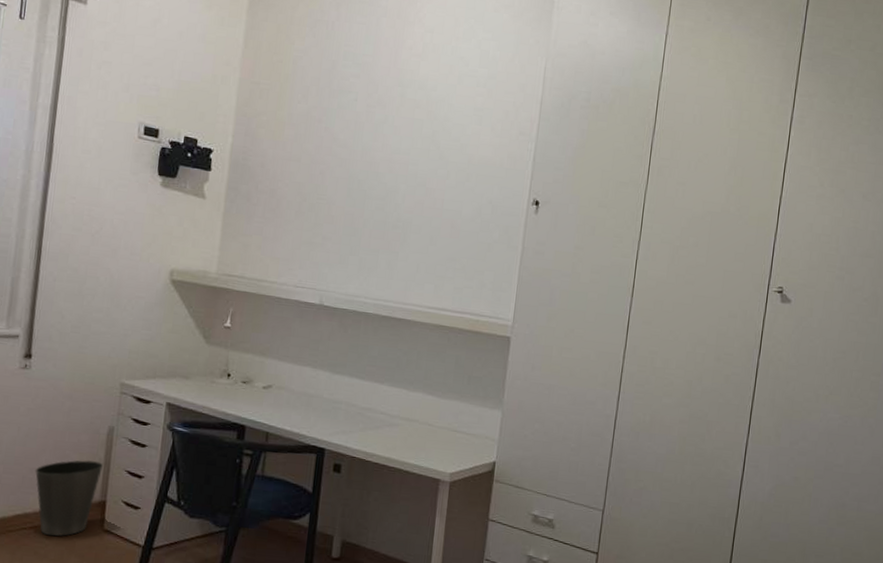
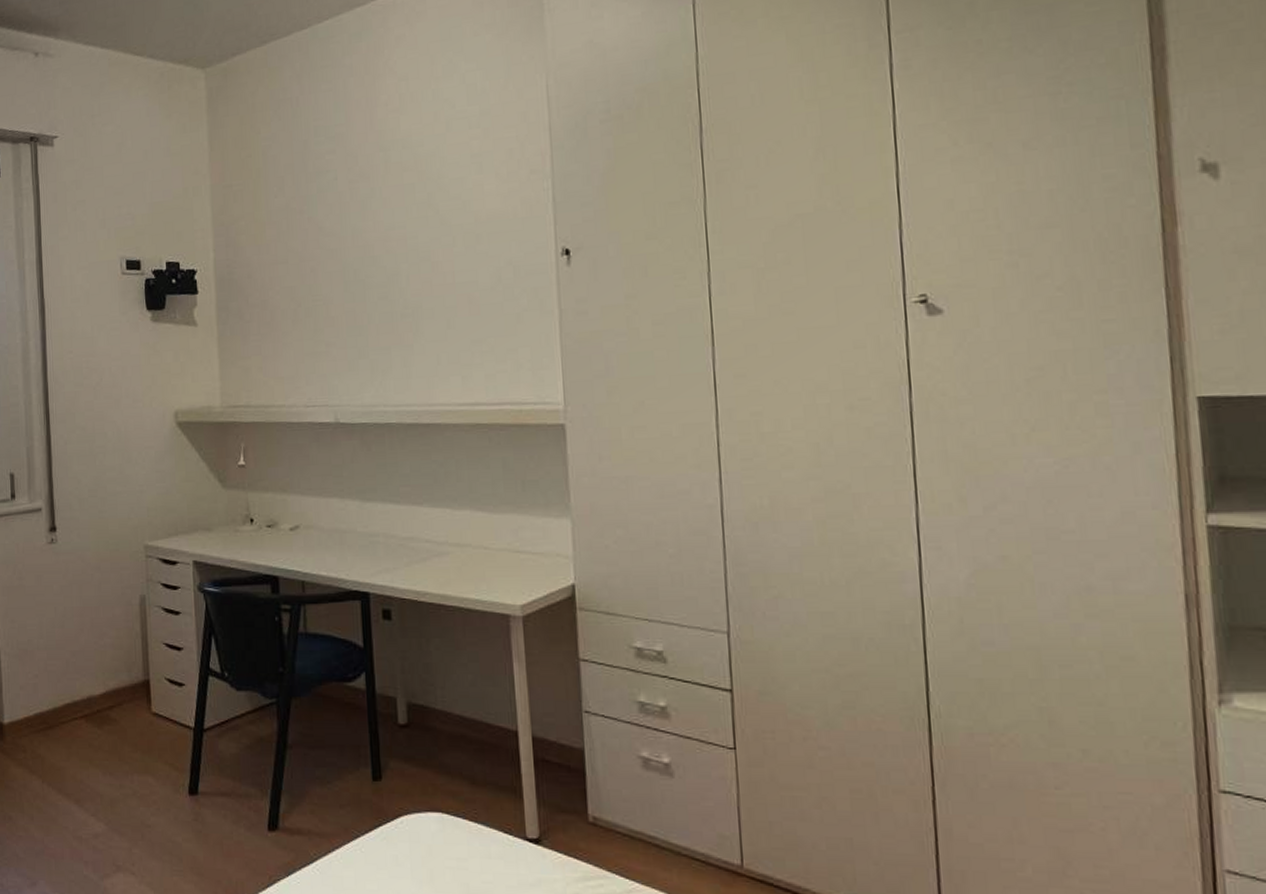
waste basket: present [35,459,104,536] -> none [76,635,142,725]

